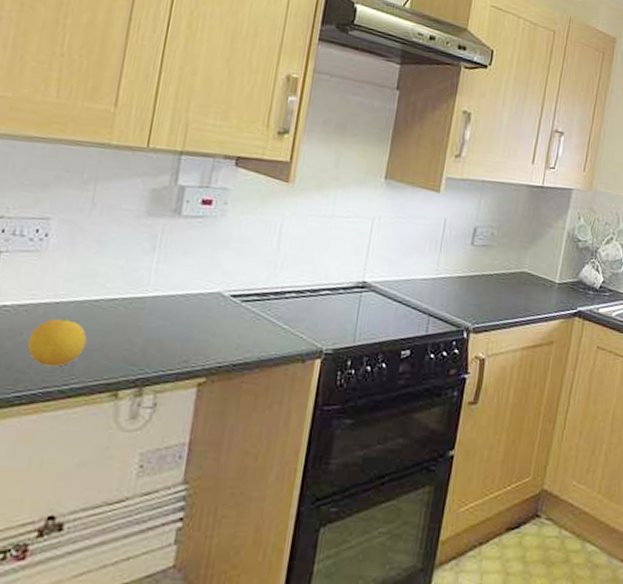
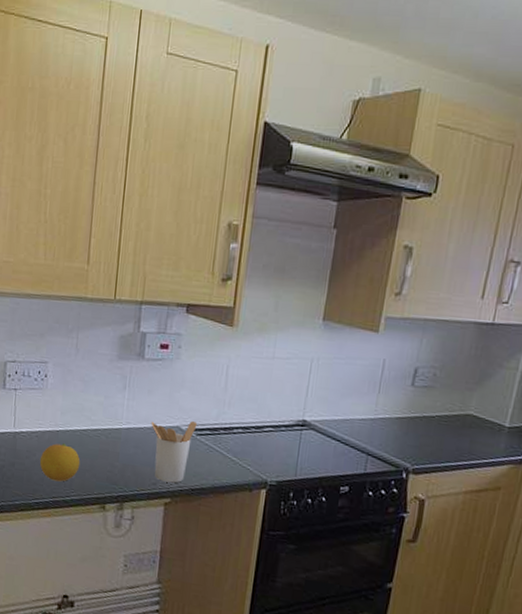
utensil holder: none [185,285,243,359] -> present [151,420,198,483]

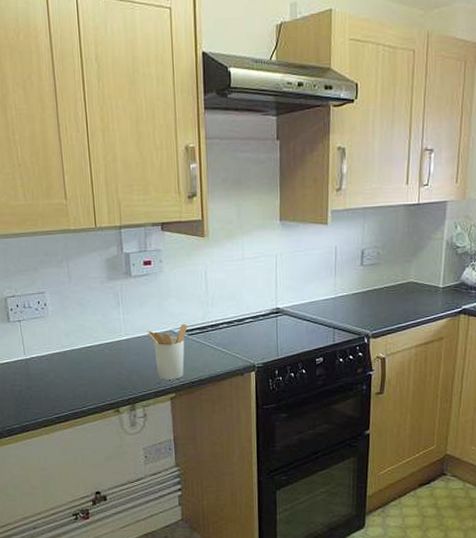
fruit: present [39,443,81,482] -> none [53,361,91,396]

